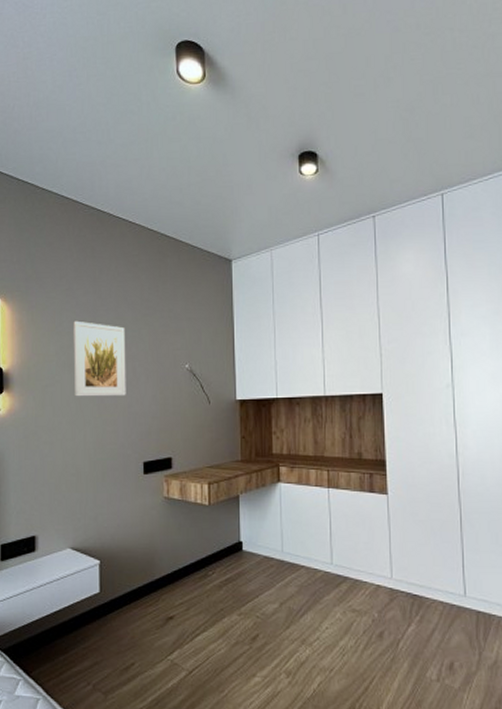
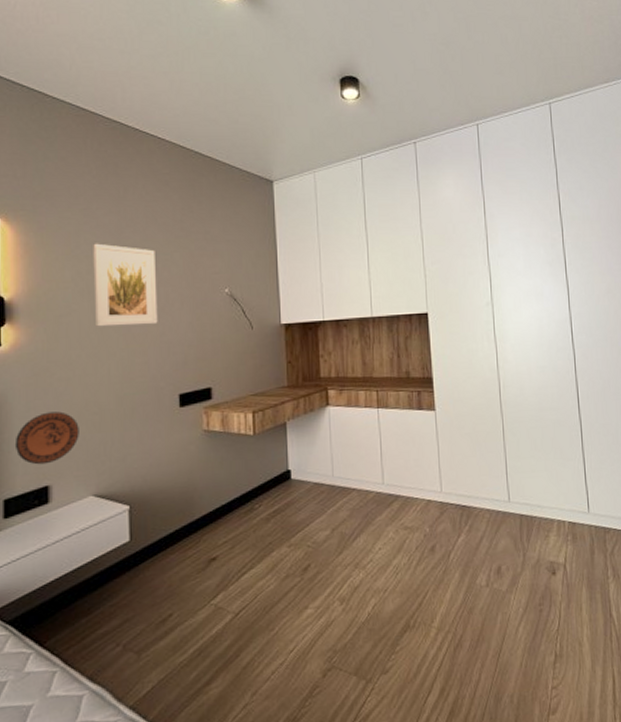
decorative plate: none [9,471,60,517] -> present [14,411,79,465]

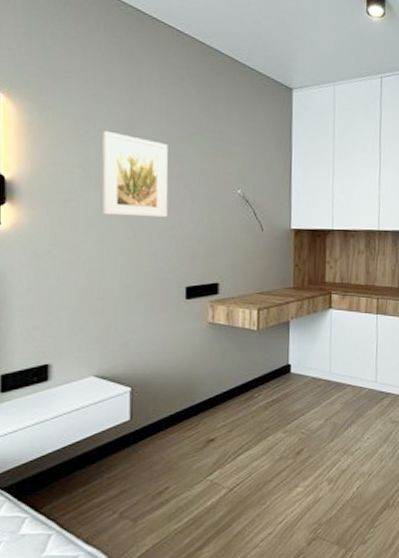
decorative plate: present [14,411,79,465] -> none [13,294,82,344]

